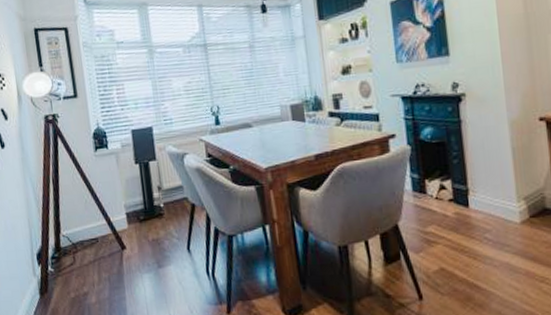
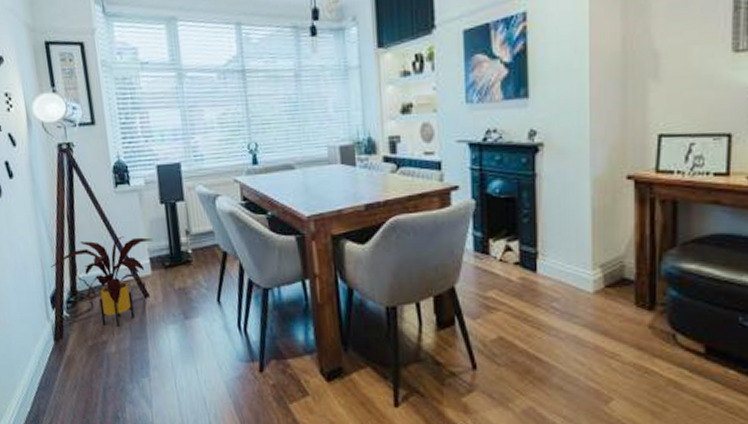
house plant: none [37,195,129,278] -> present [51,236,153,327]

